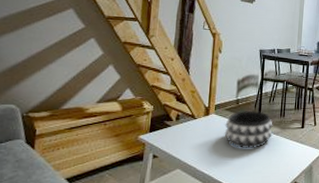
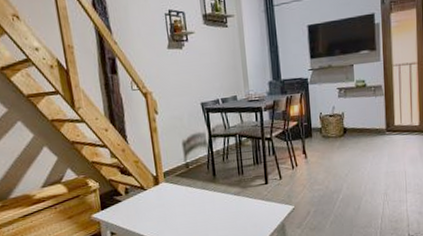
decorative bowl: present [224,111,273,148] -> none [178,172,233,215]

